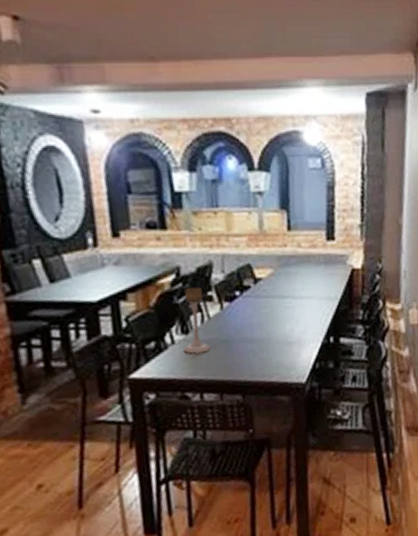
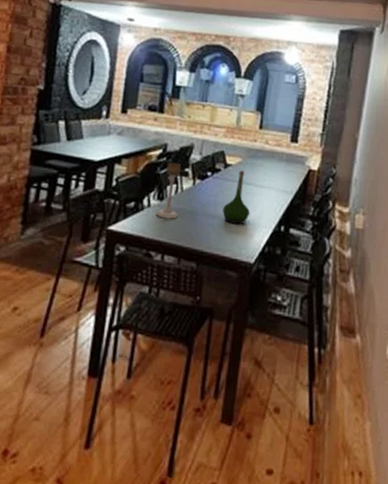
vase: none [261,282,293,345] -> present [223,170,250,225]

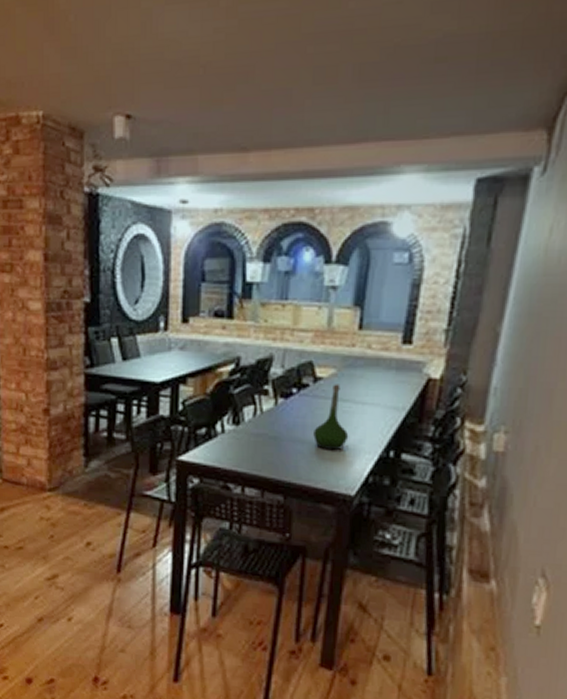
candle holder: present [156,162,181,219] -> none [231,379,259,446]

